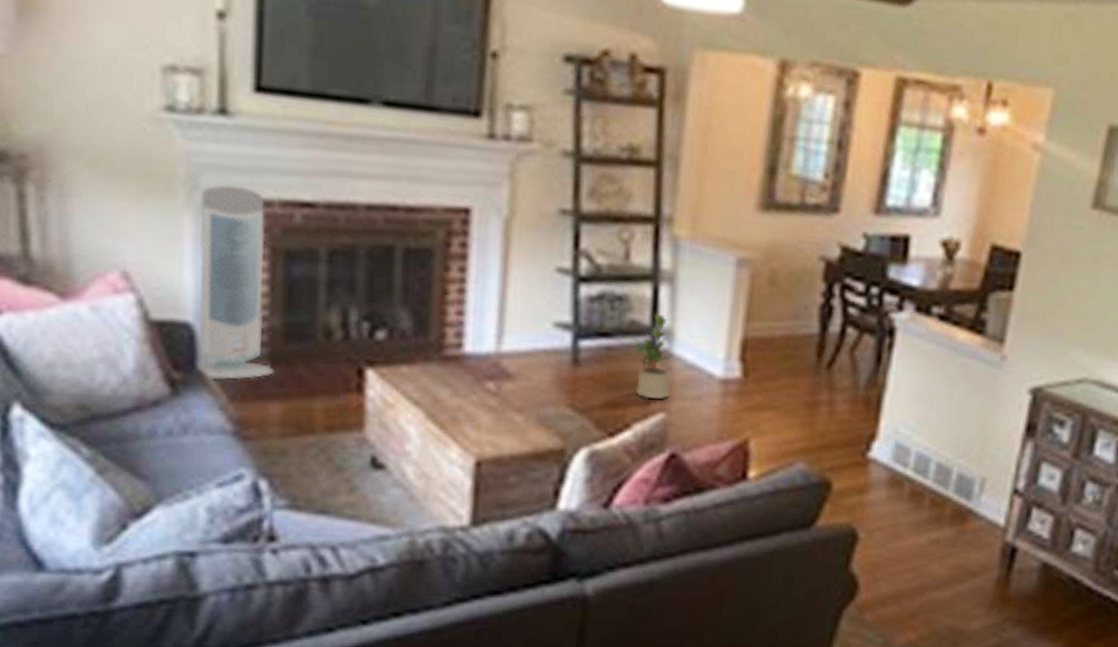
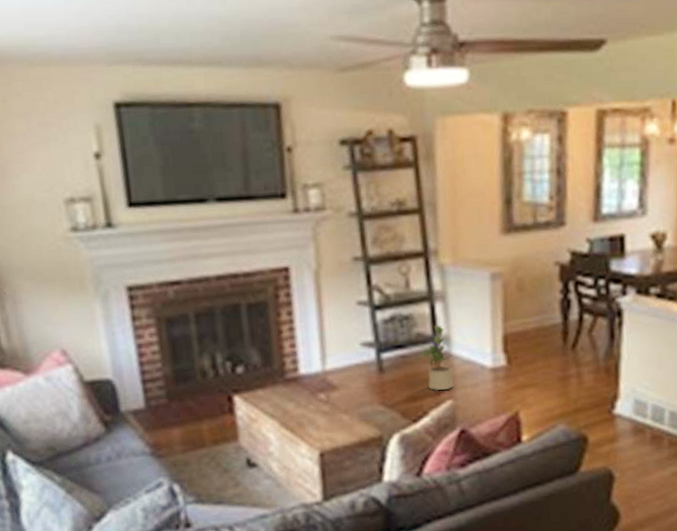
air purifier: present [199,185,274,381] -> none [103,277,172,418]

